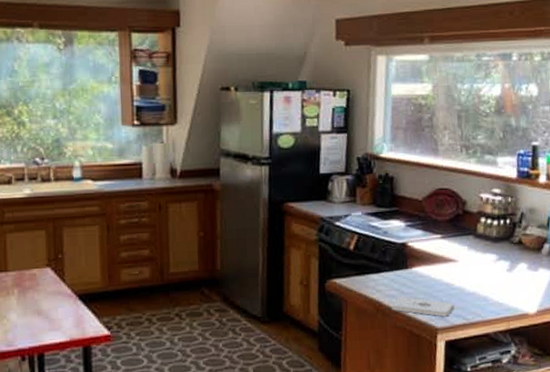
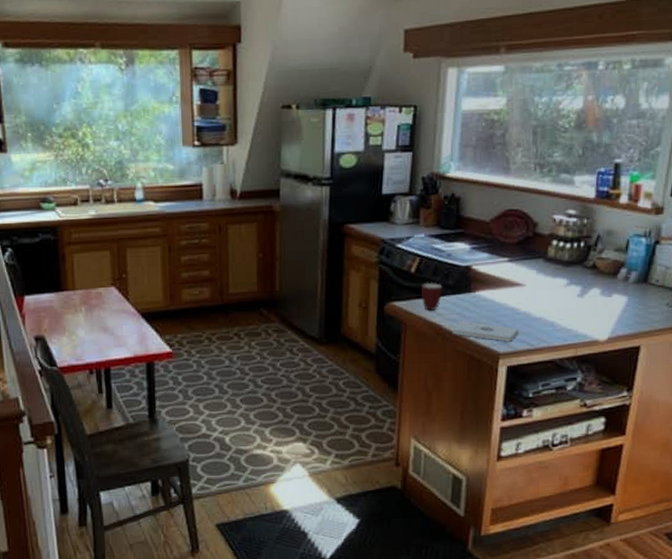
mug: none [360,259,381,288] -> present [422,282,443,312]

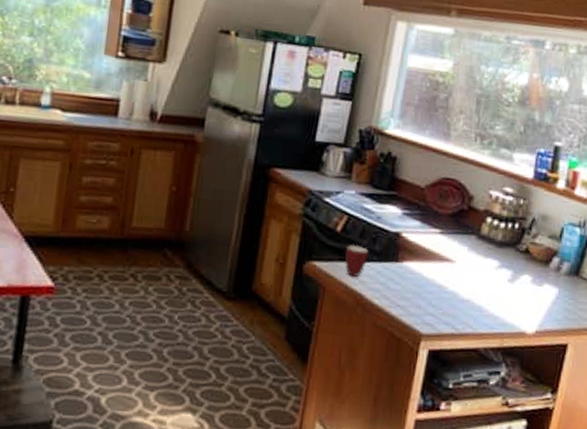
notepad: present [451,320,519,342] -> none [373,292,445,323]

